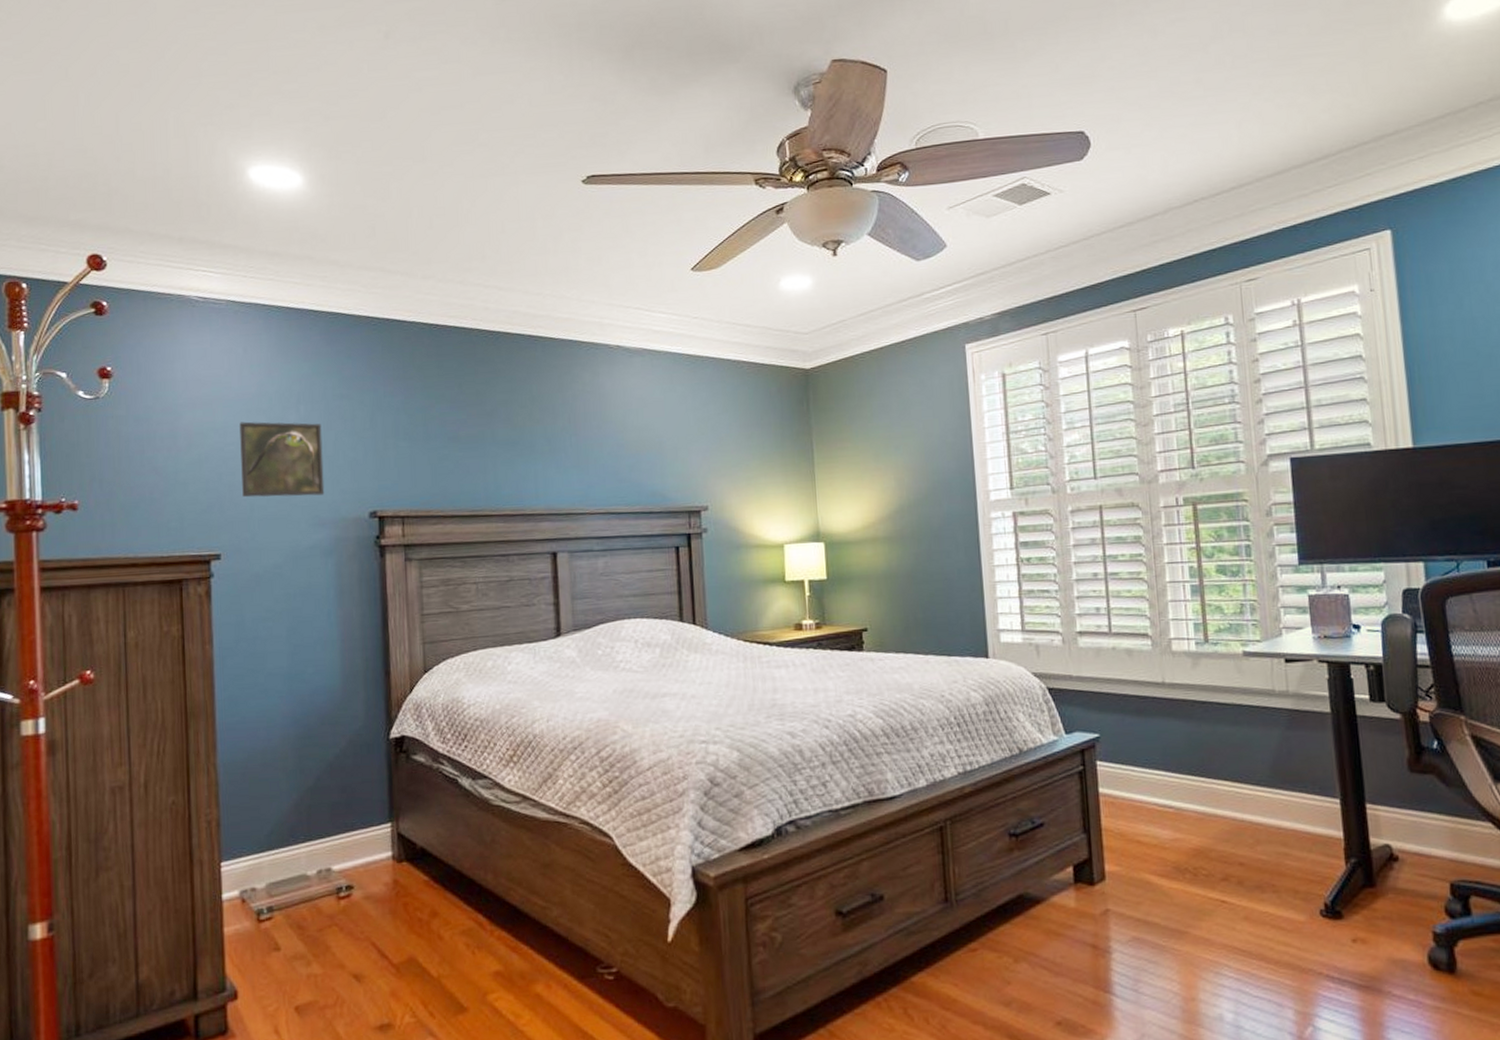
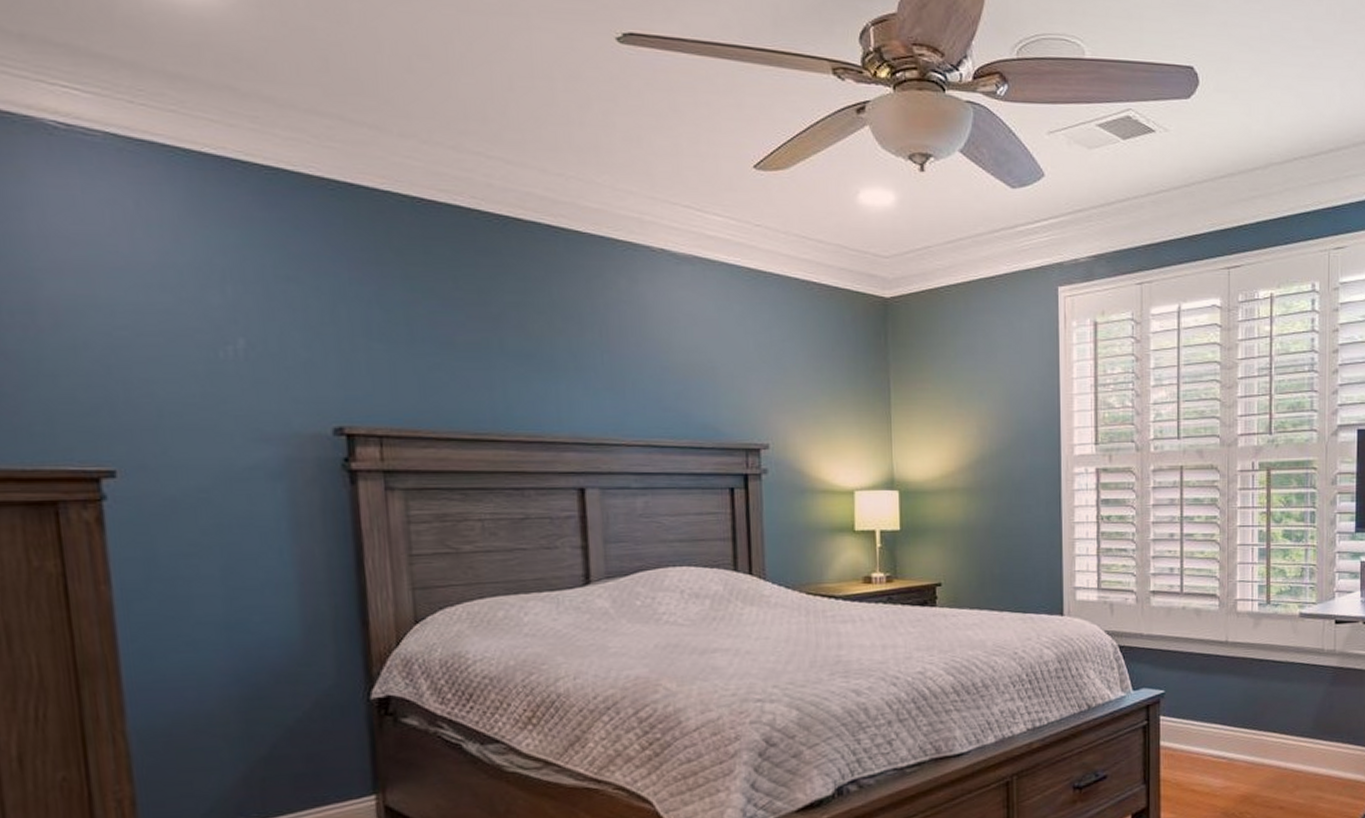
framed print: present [239,421,325,498] -> none [134,300,268,403]

